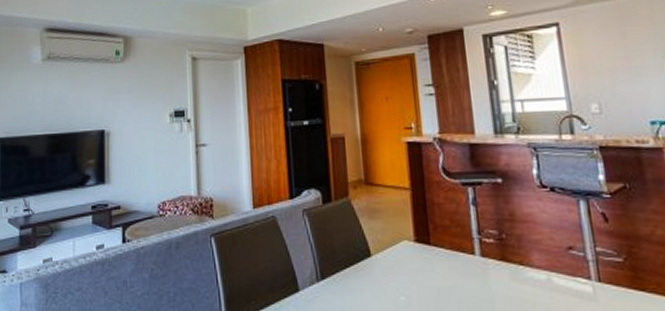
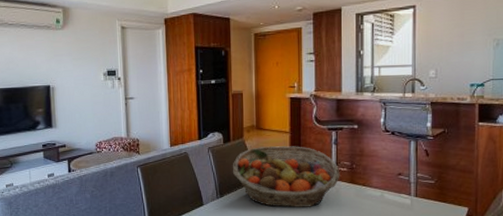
fruit basket: none [336,207,486,296] -> present [232,146,340,208]

